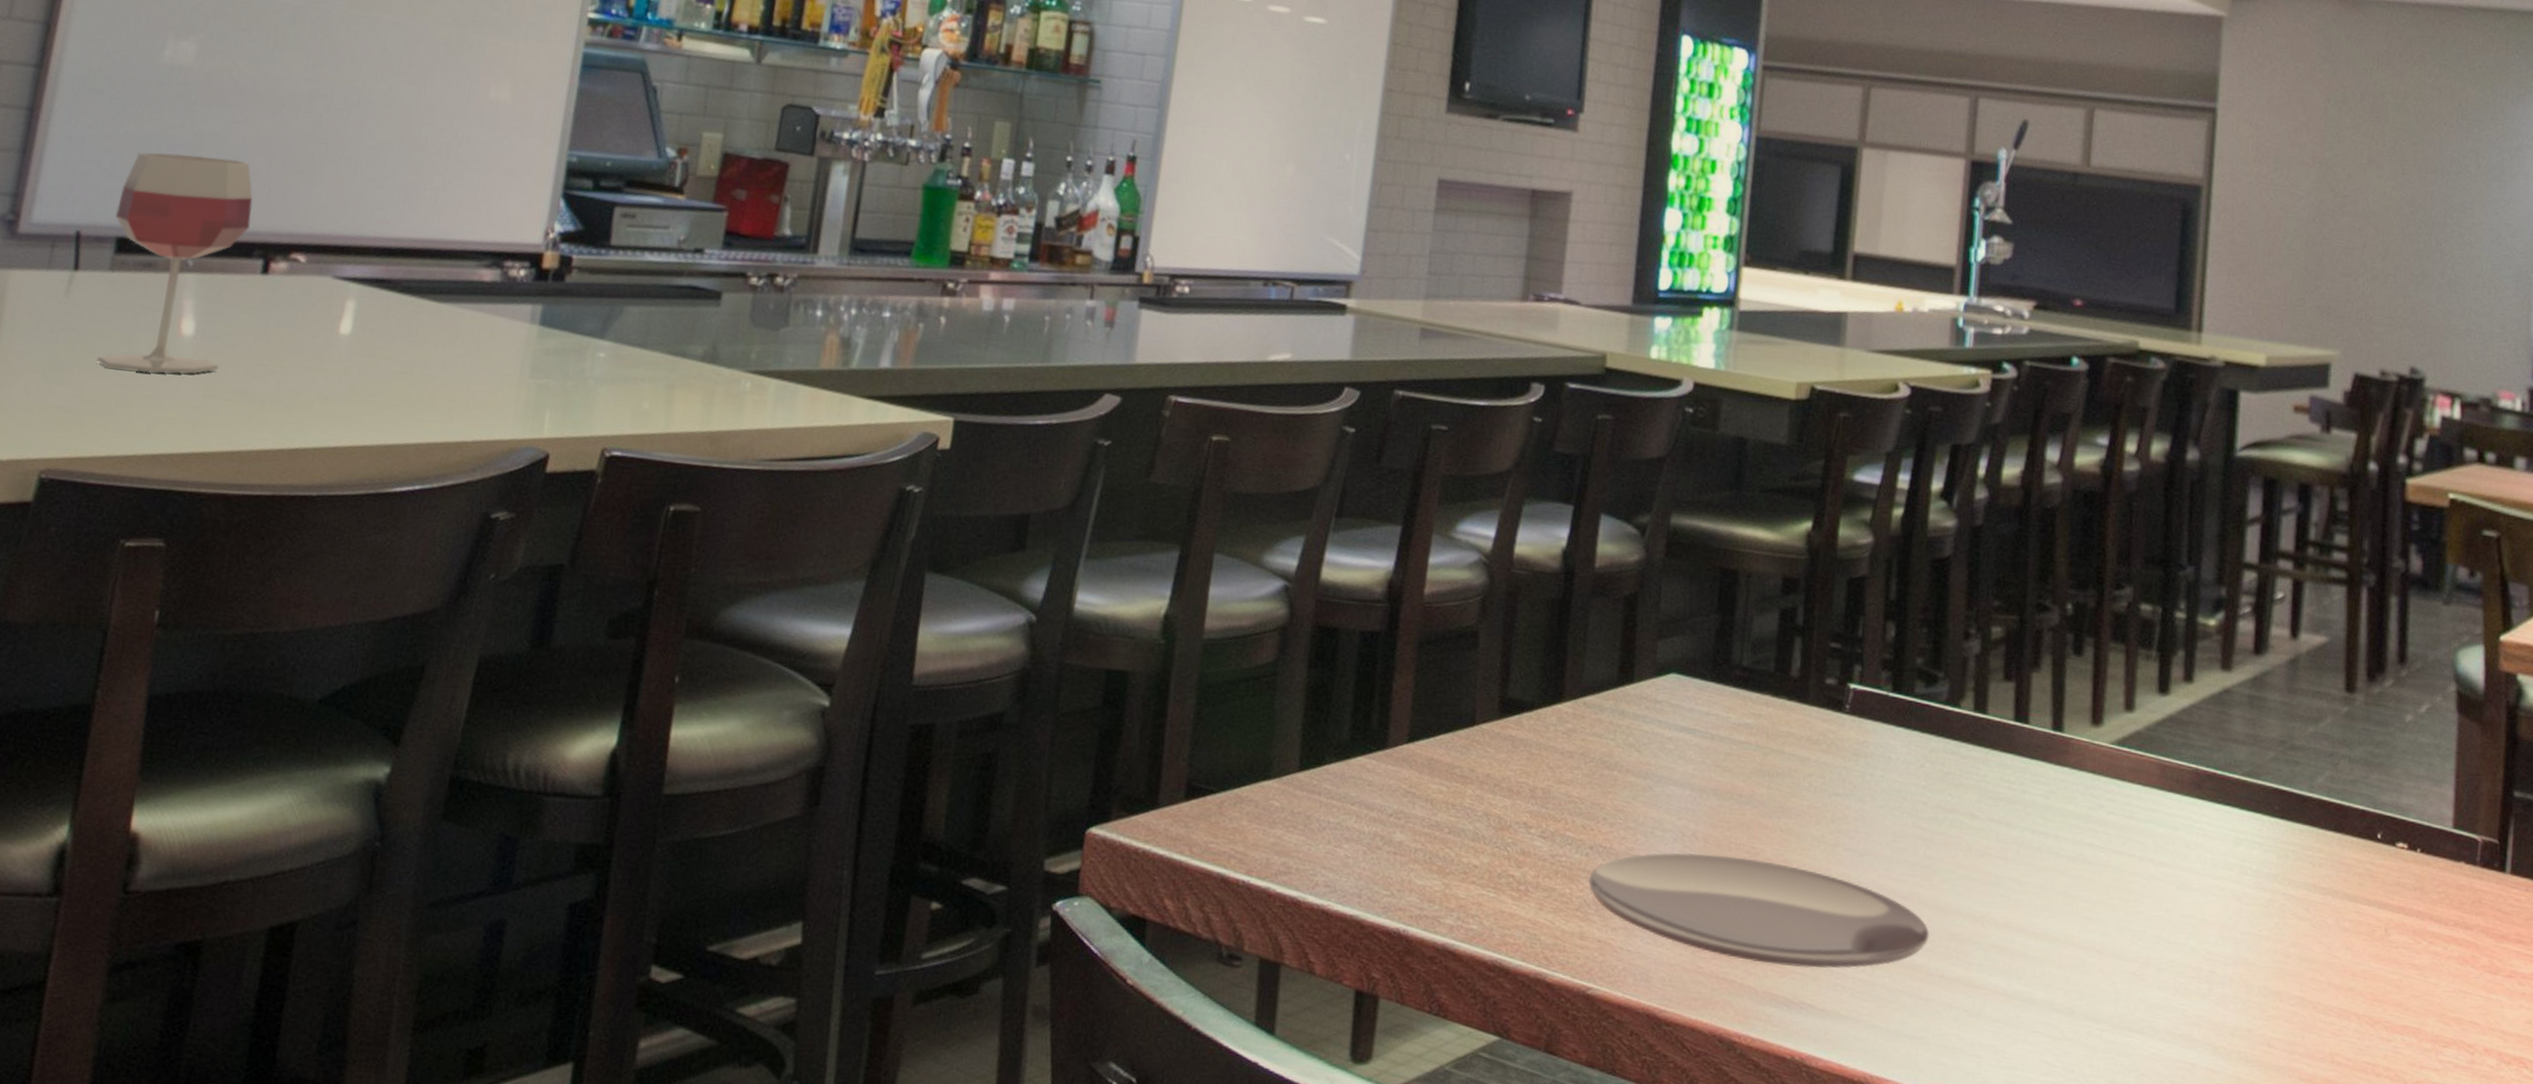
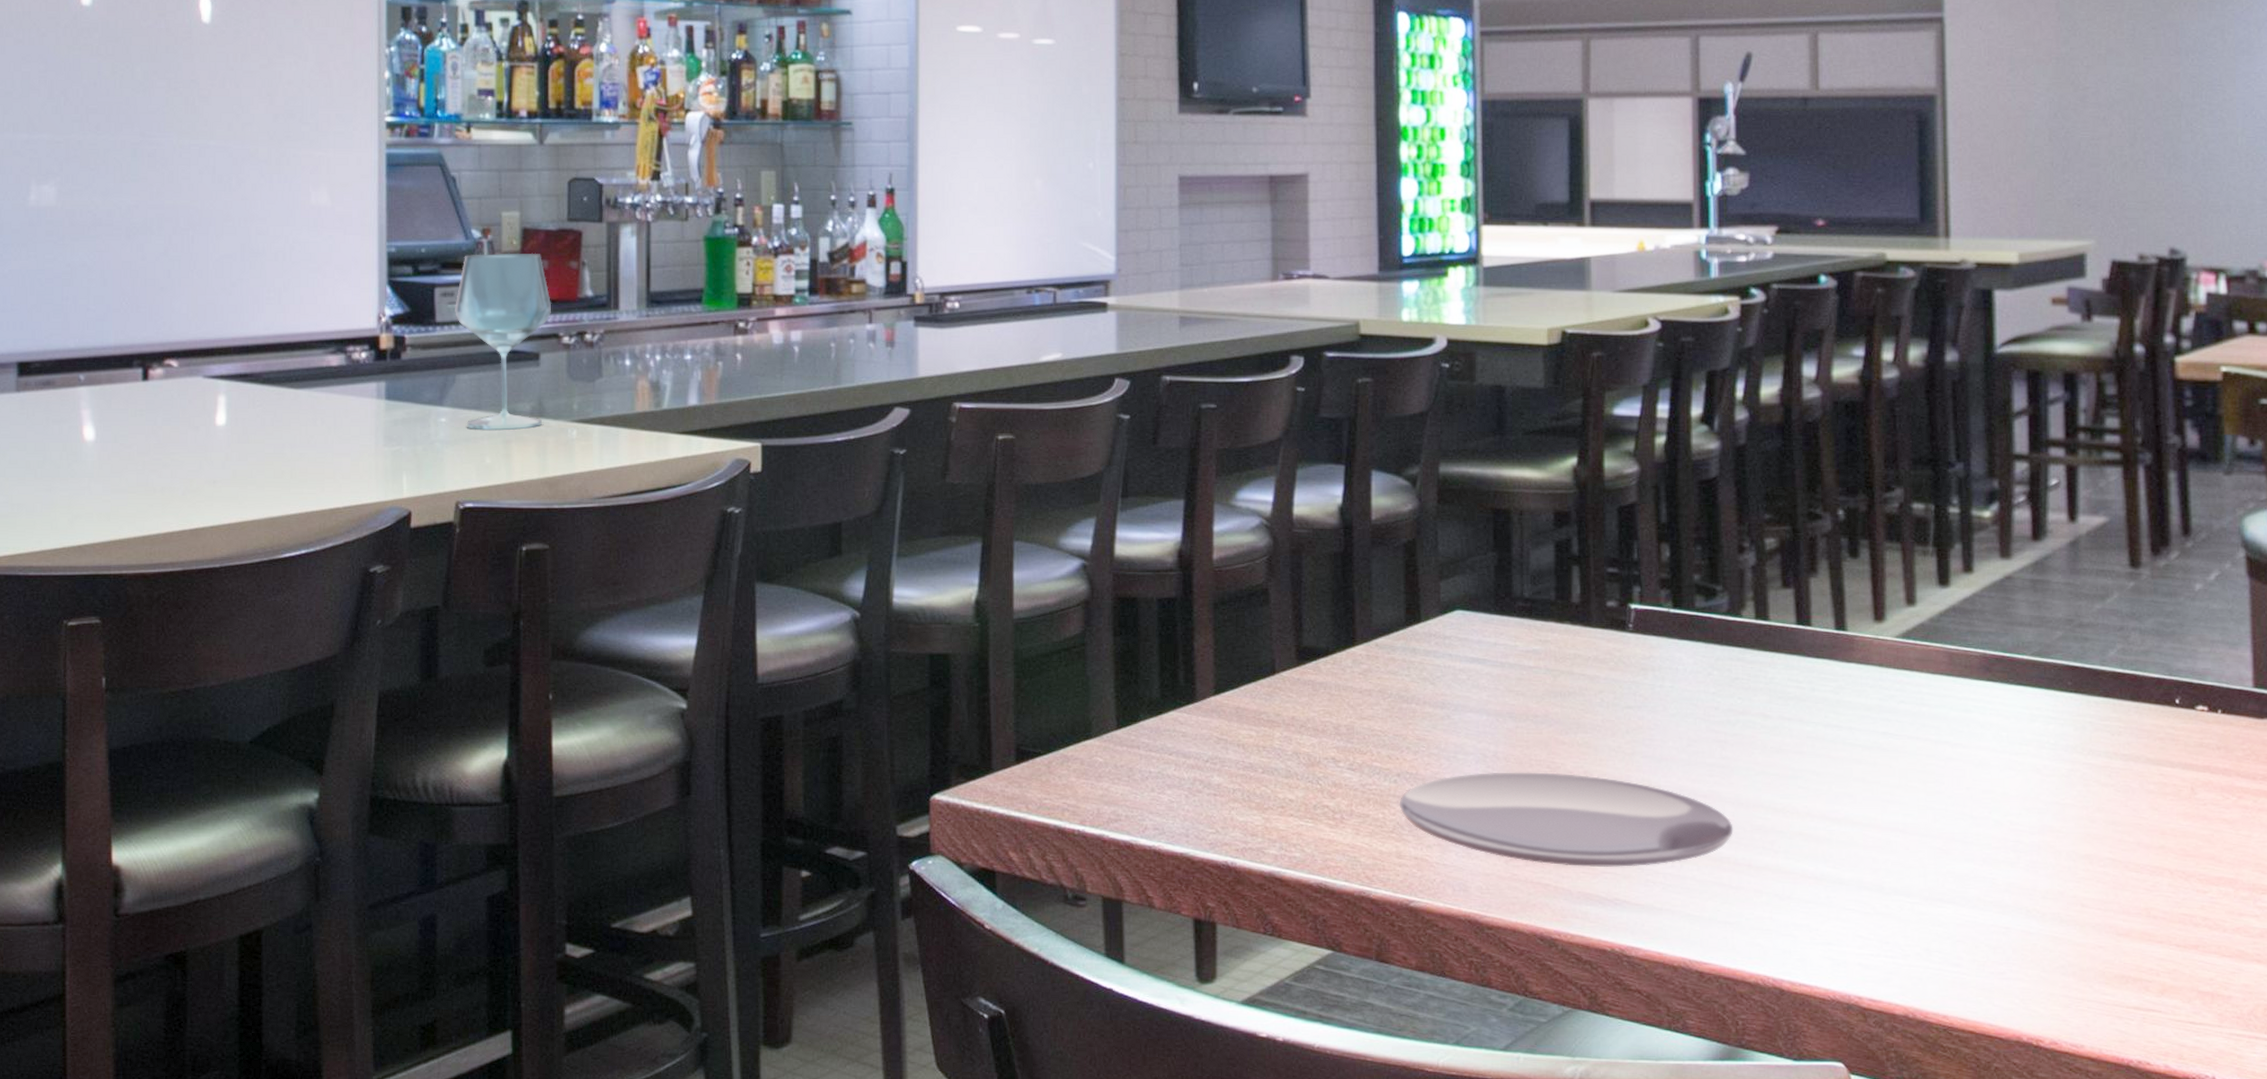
wineglass: present [96,152,253,374] -> none [13,284,126,477]
wine glass: none [627,174,744,376] -> present [455,253,552,431]

